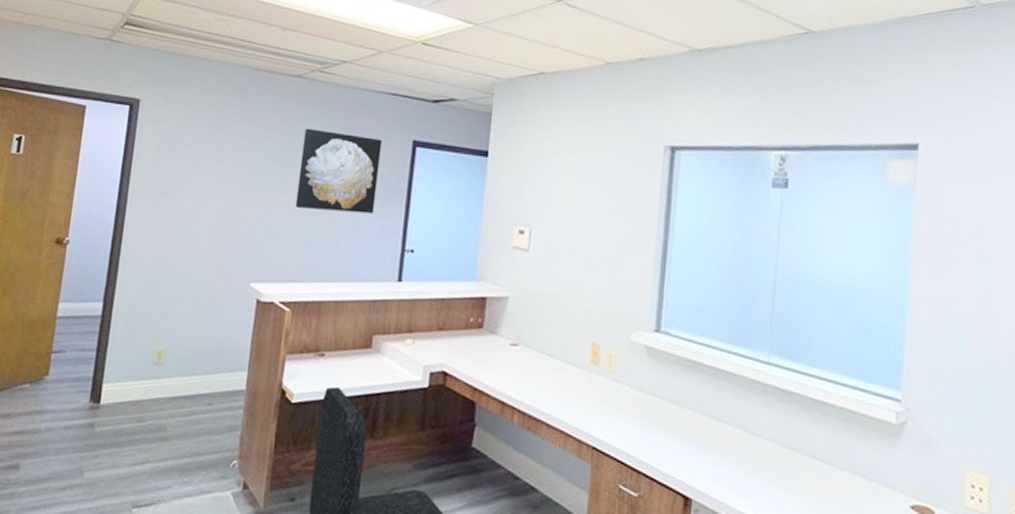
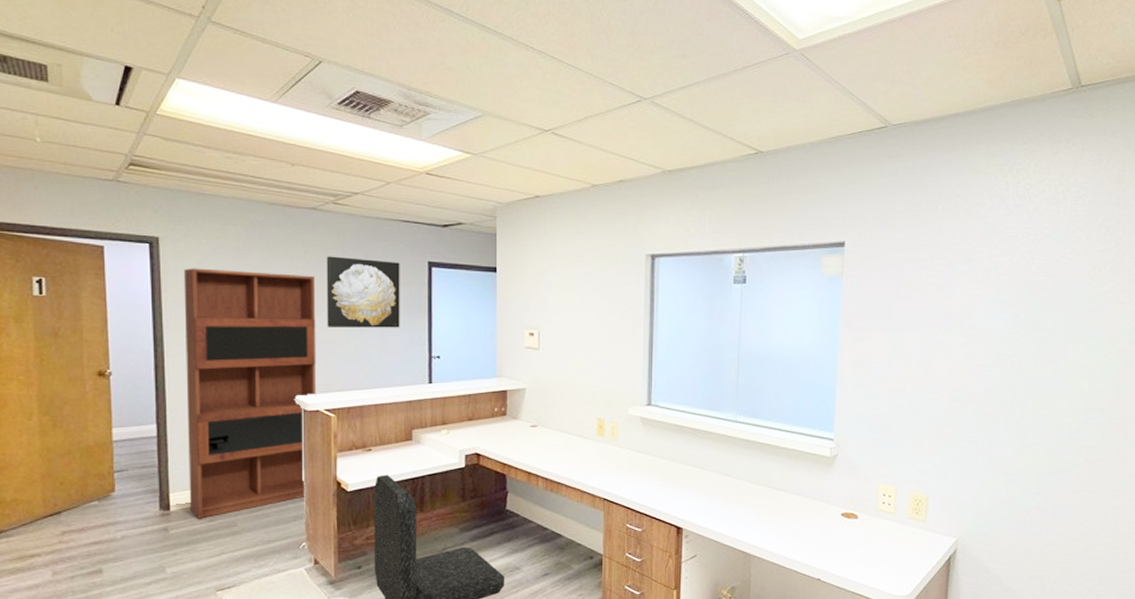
bookcase: none [120,133,290,419] -> present [183,268,317,520]

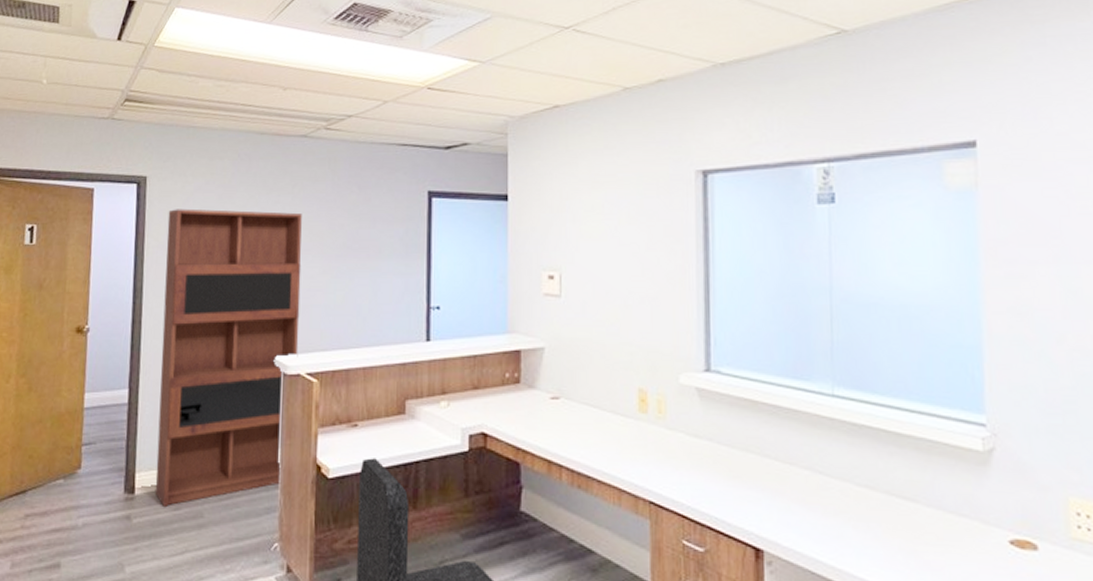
wall art: present [326,256,400,328] -> none [313,189,396,273]

